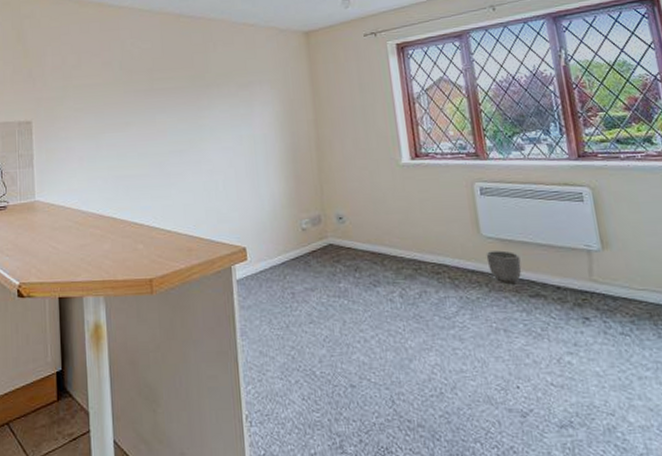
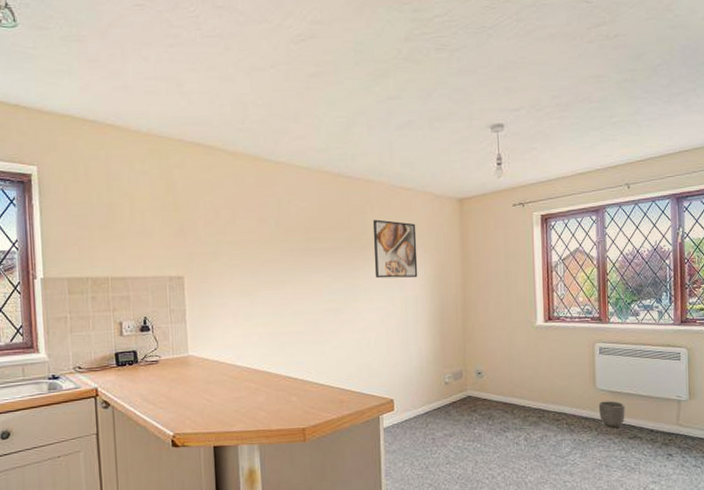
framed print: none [216,57,266,117] -> present [372,219,418,279]

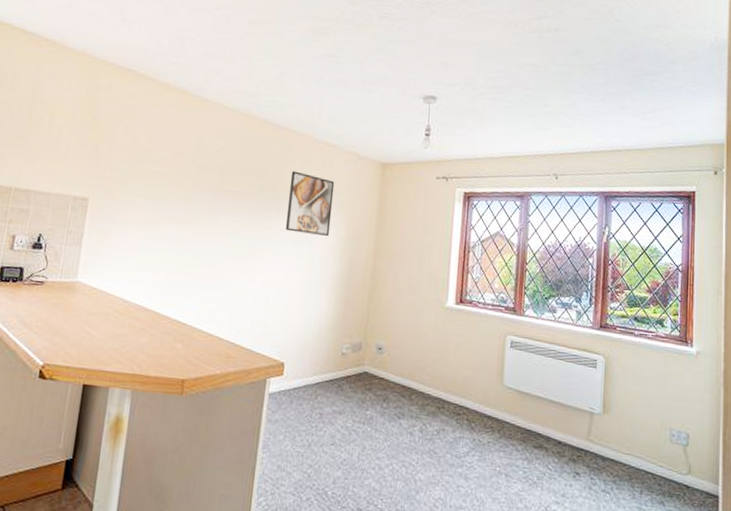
planter: present [598,401,625,428] -> none [503,400,533,433]

